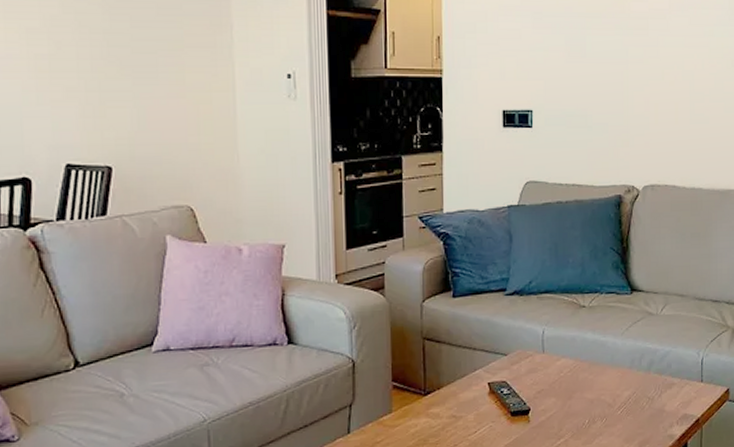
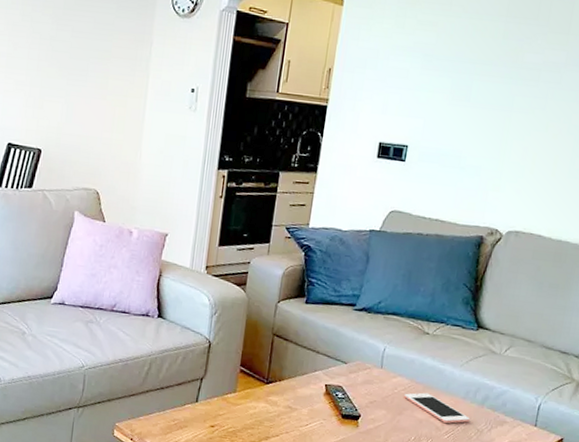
cell phone: none [571,370,639,398] -> present [404,392,470,424]

